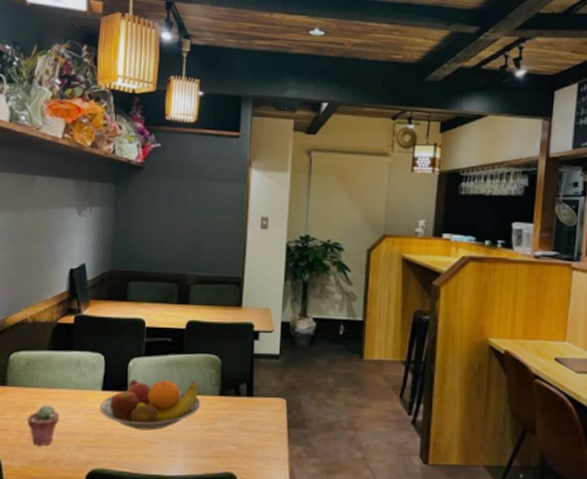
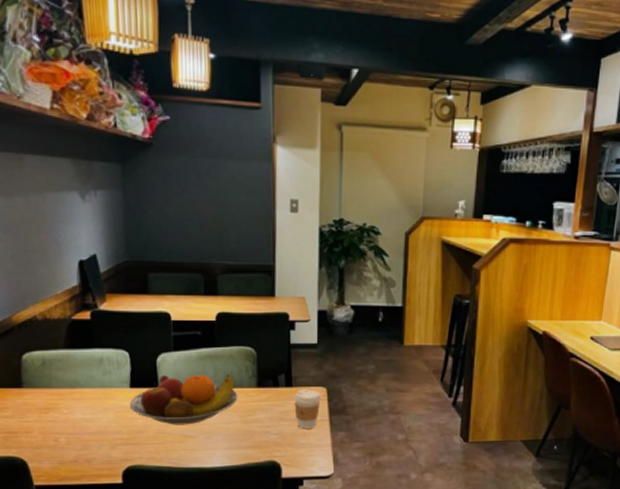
potted succulent: present [27,405,60,447] -> none [51,405,87,447]
coffee cup: none [254,400,280,441] -> present [294,389,321,429]

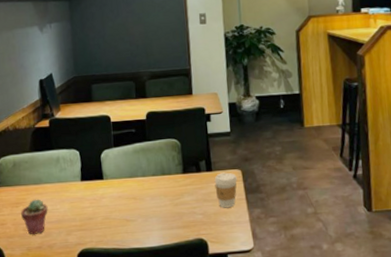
potted succulent: none [51,405,87,447] -> present [21,199,48,235]
fruit bowl: present [129,374,238,425] -> none [81,163,168,211]

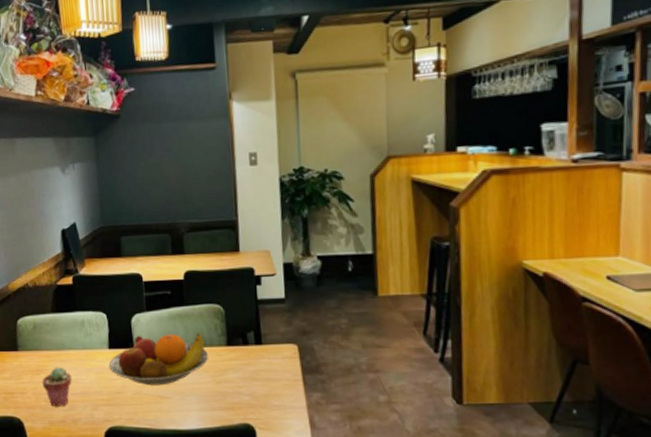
fruit bowl: none [81,163,168,211] -> present [108,333,209,386]
coffee cup: present [214,172,237,208] -> none [264,347,292,390]

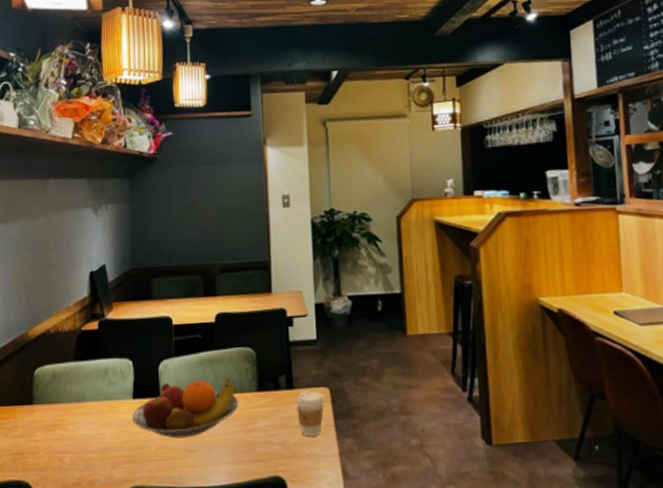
potted succulent: present [42,367,72,407] -> none [58,421,91,468]
coffee cup: none [264,347,292,390] -> present [296,391,324,437]

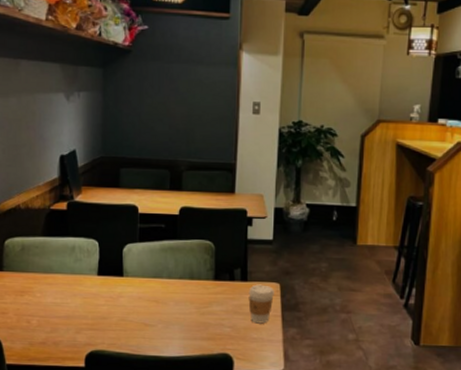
fruit bowl: present [132,378,239,439] -> none [96,264,196,314]

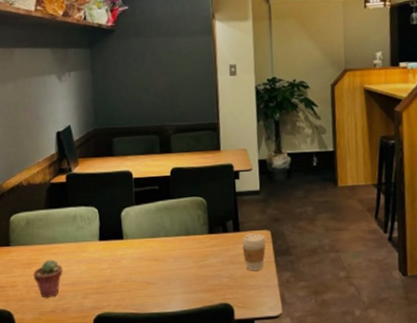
potted succulent: none [26,289,57,329] -> present [33,259,63,298]

